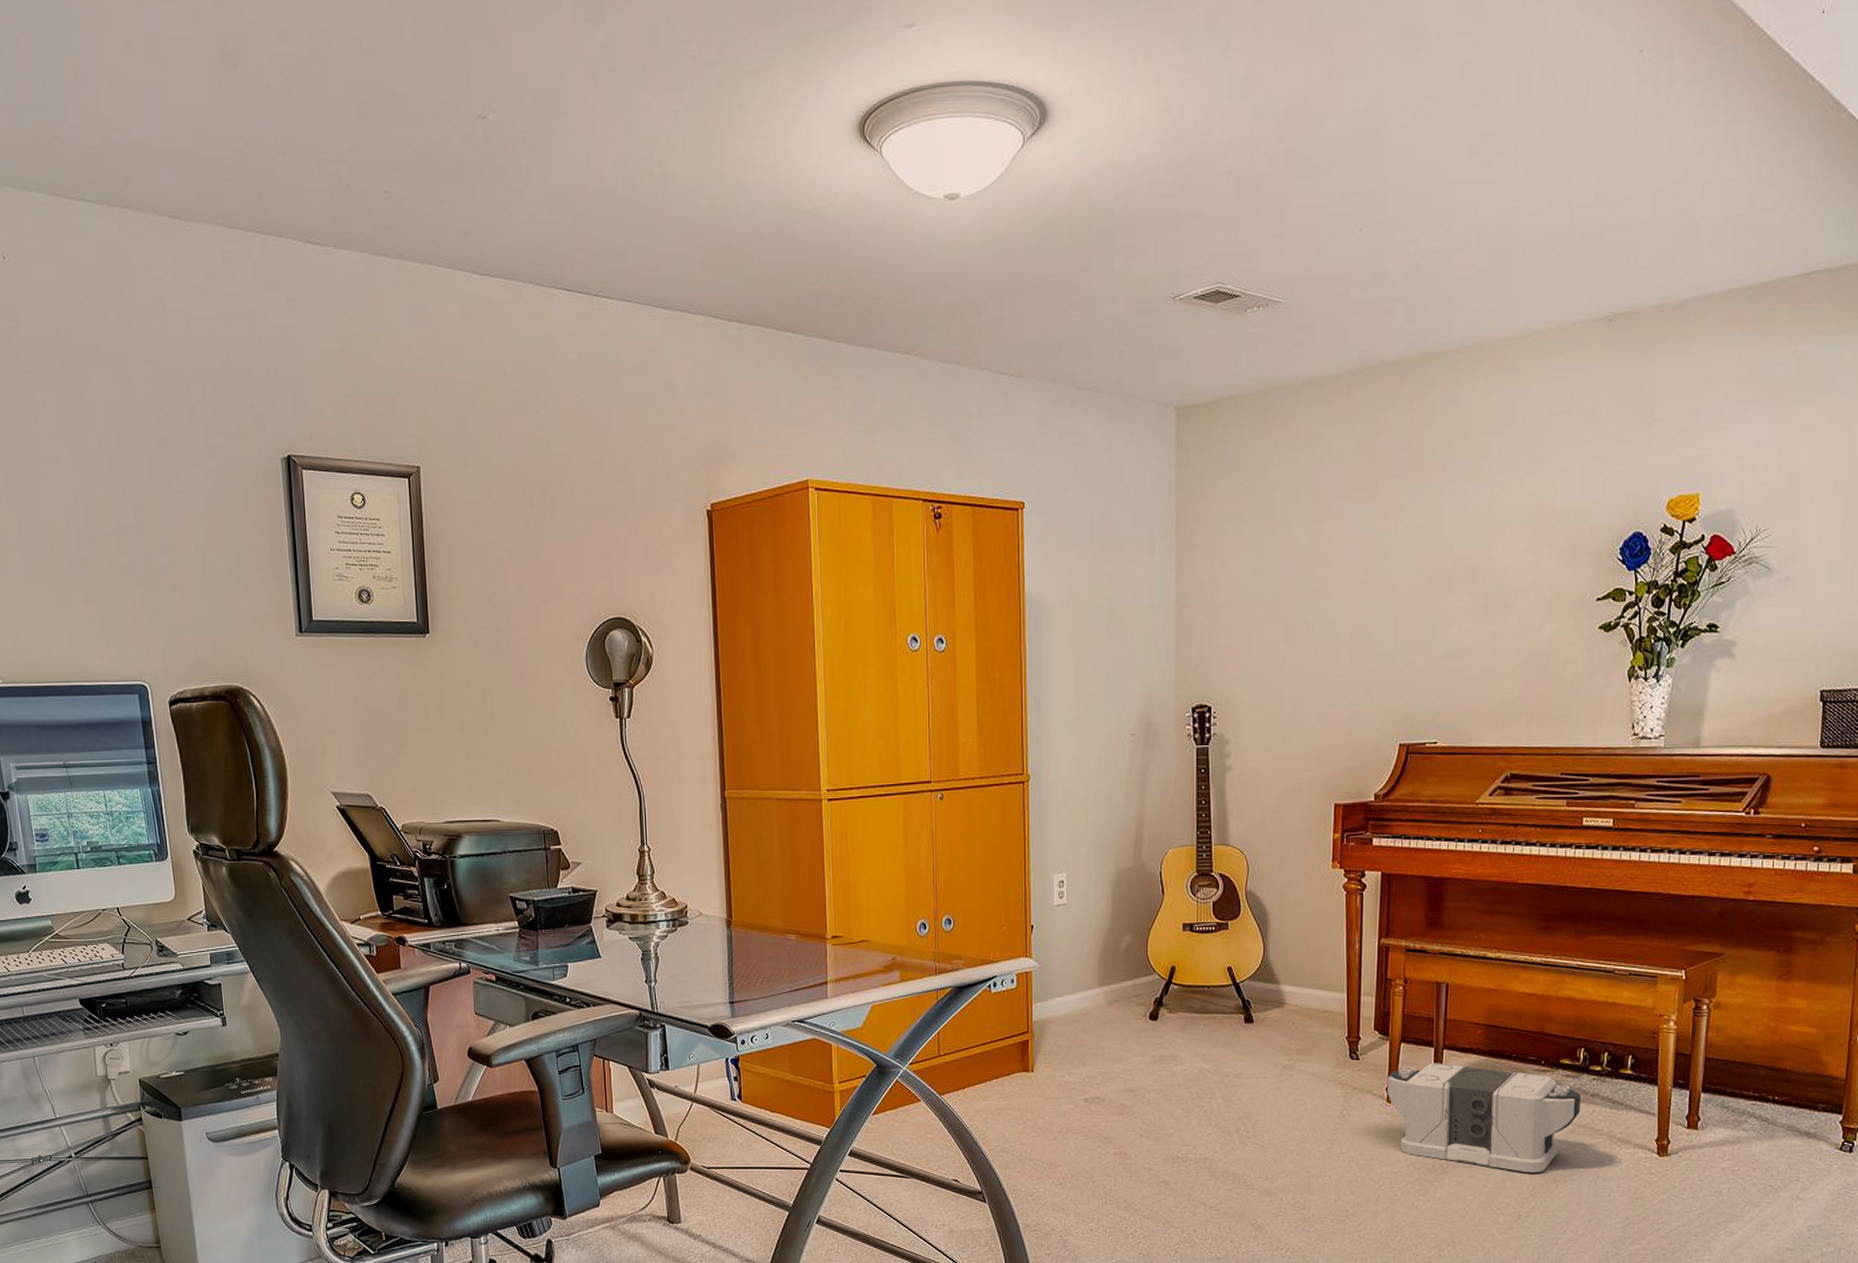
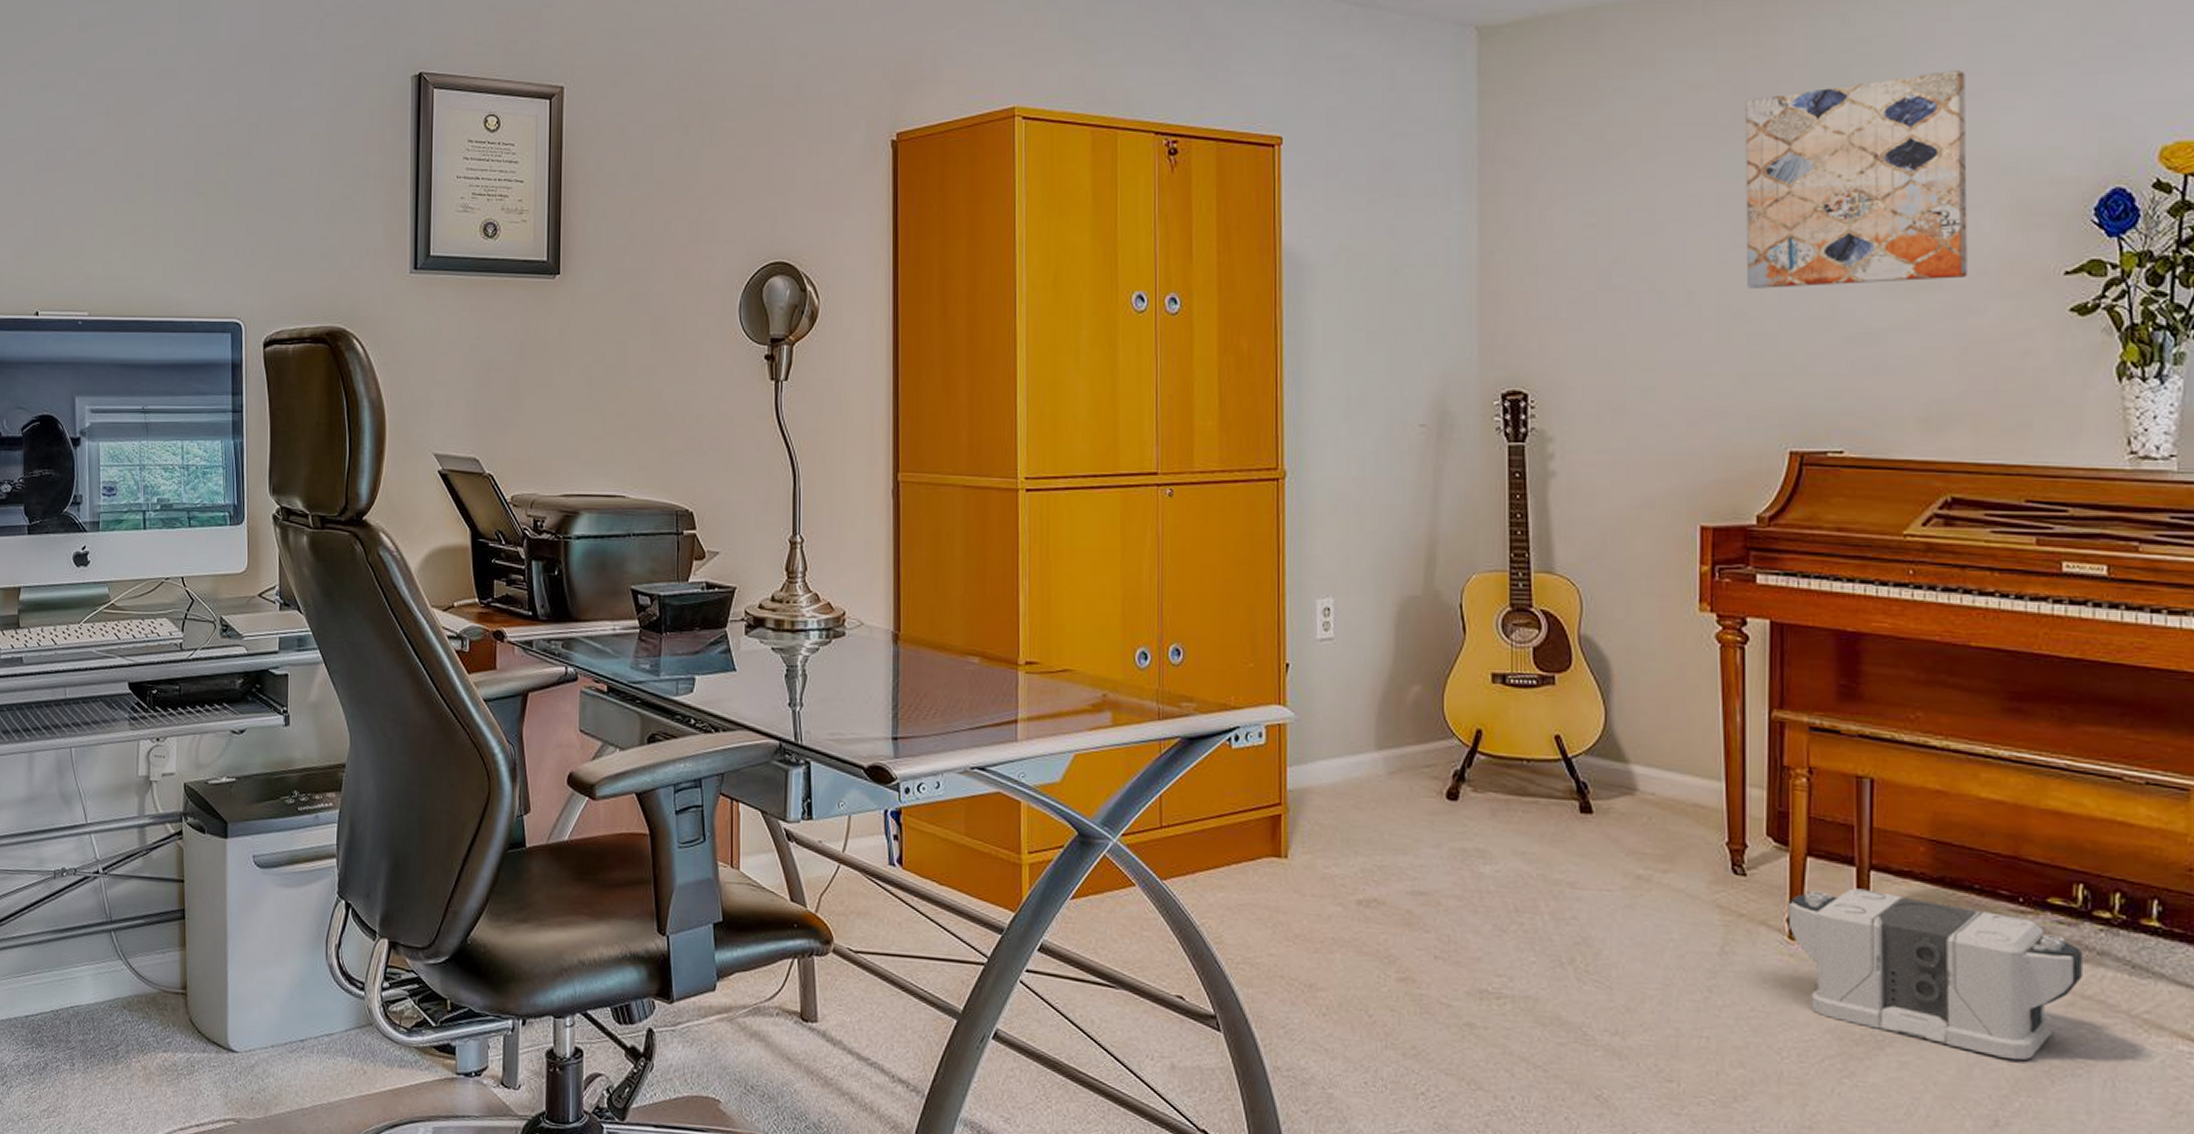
wall art: none [1373,440,1536,618] -> present [1745,70,1968,289]

